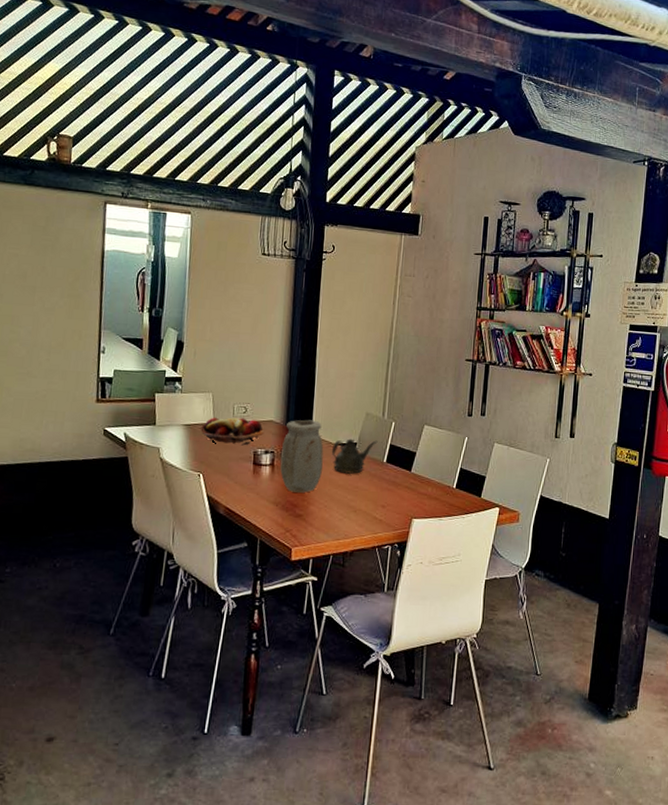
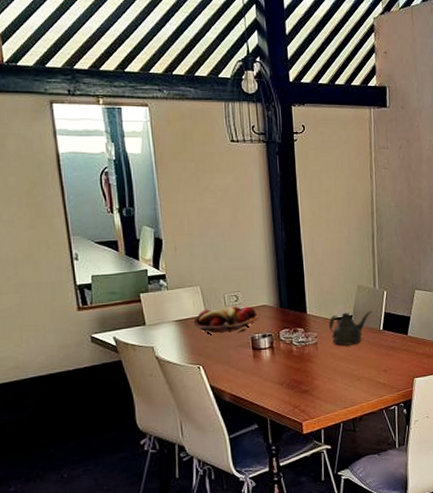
vase: present [279,419,324,493] -> none [278,299,322,370]

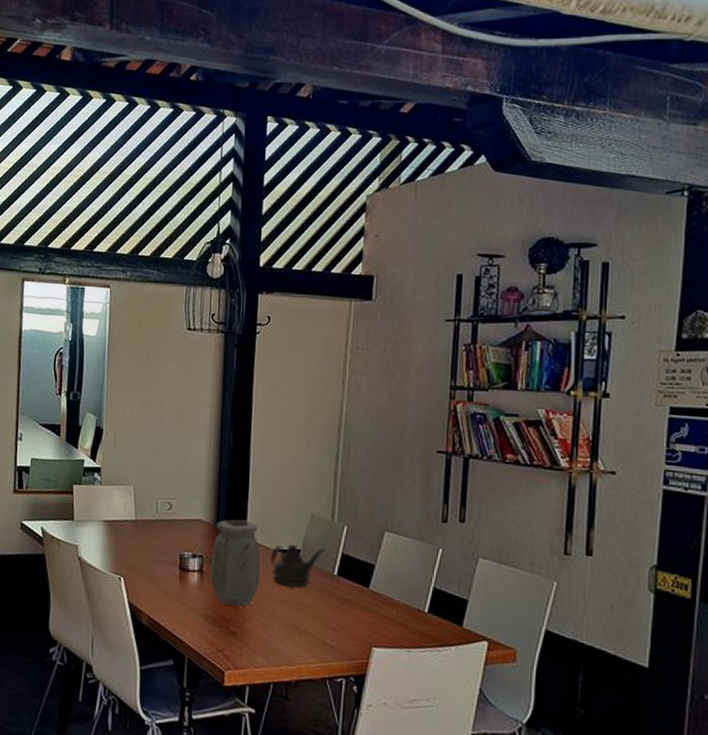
fruit basket: present [193,306,259,334] -> none [121,513,192,547]
vase: none [278,299,322,370] -> present [209,519,261,606]

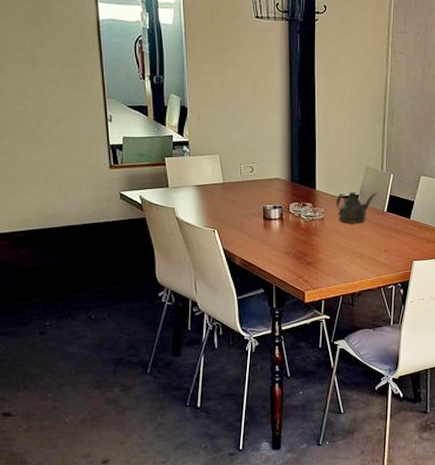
vase: present [209,519,261,606] -> none [288,175,328,242]

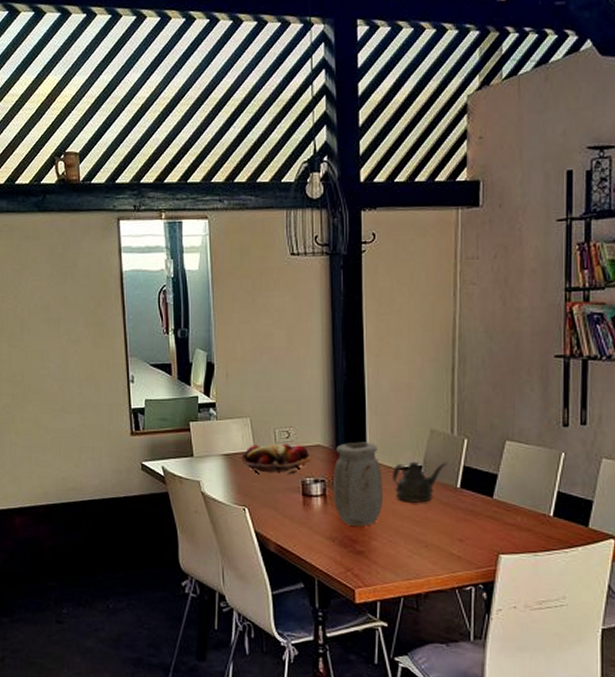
fruit basket: none [211,176,272,203] -> present [241,443,312,475]
vase: none [288,175,328,242] -> present [332,441,383,526]

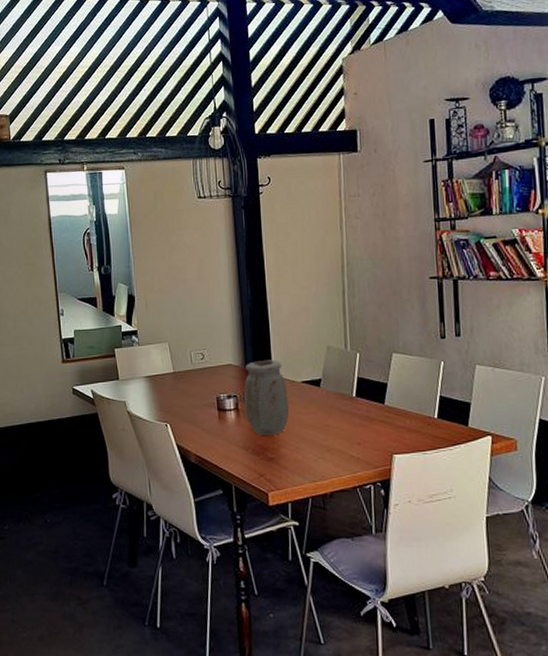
fruit basket: present [241,443,312,475] -> none [162,364,225,392]
teapot: present [393,461,448,504] -> none [296,374,344,413]

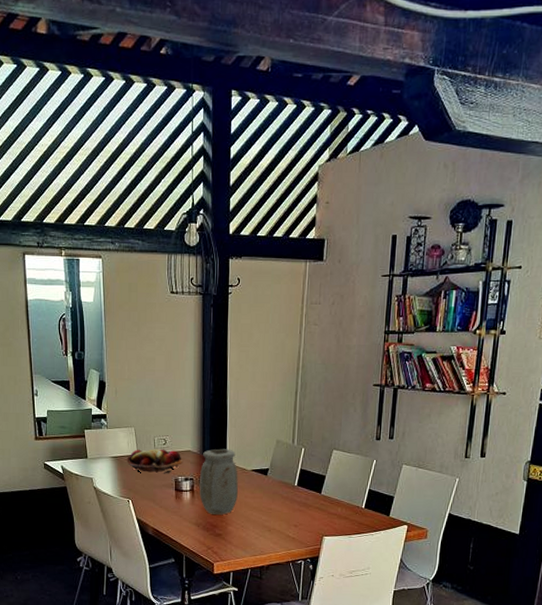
fruit basket: none [162,364,225,392] -> present [127,449,183,474]

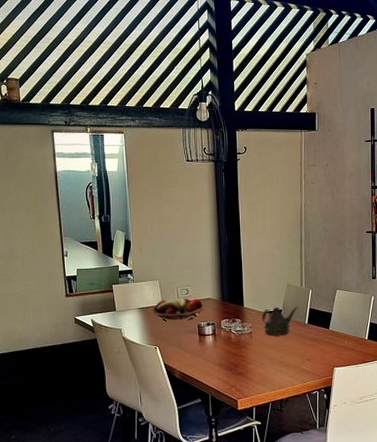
vase: present [199,448,238,515] -> none [220,294,256,355]
teapot: none [246,465,289,498] -> present [262,306,299,337]

